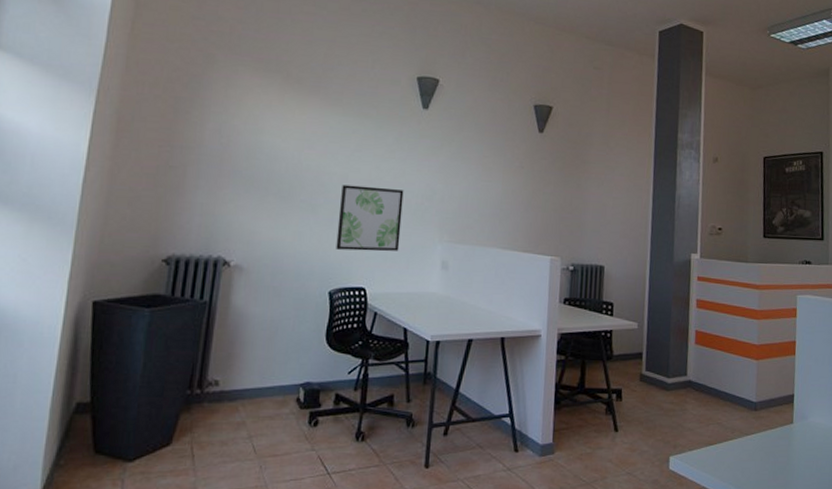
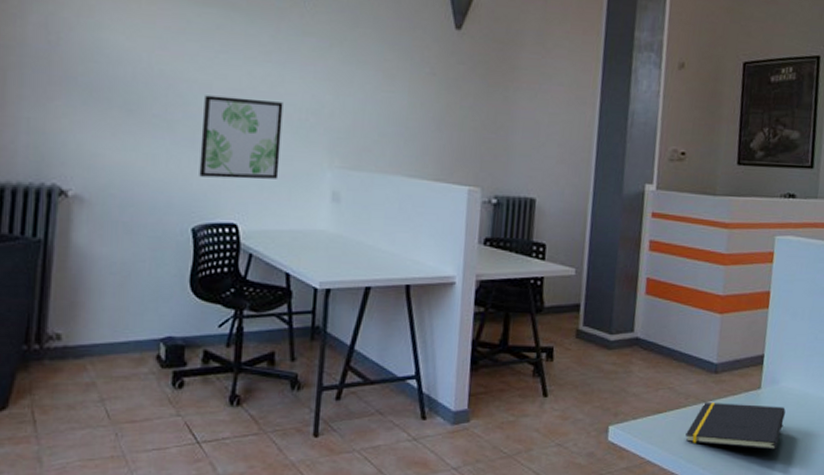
notepad: none [733,436,815,476] -> present [685,403,786,450]

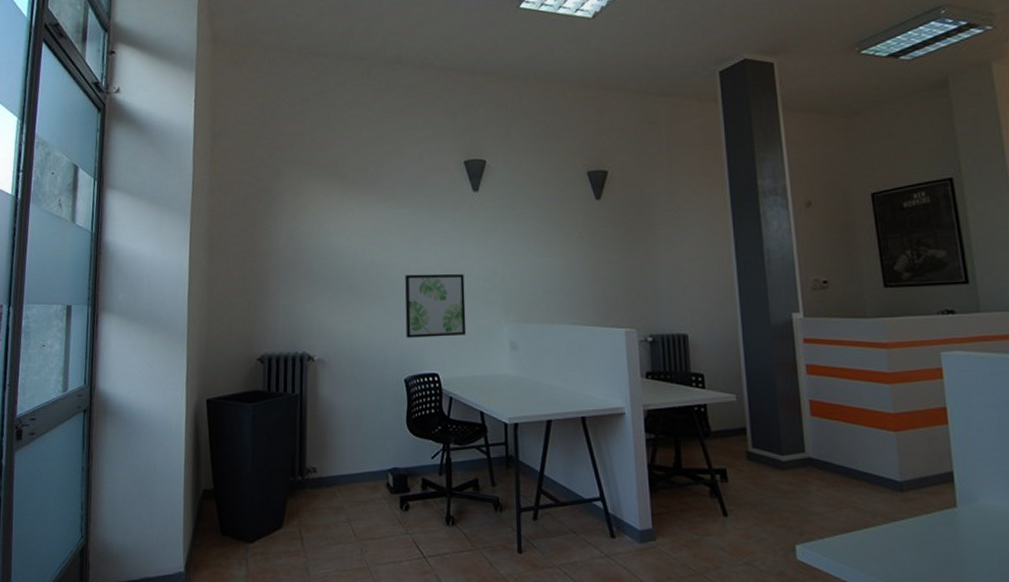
notepad: present [685,403,786,450] -> none [880,521,992,572]

